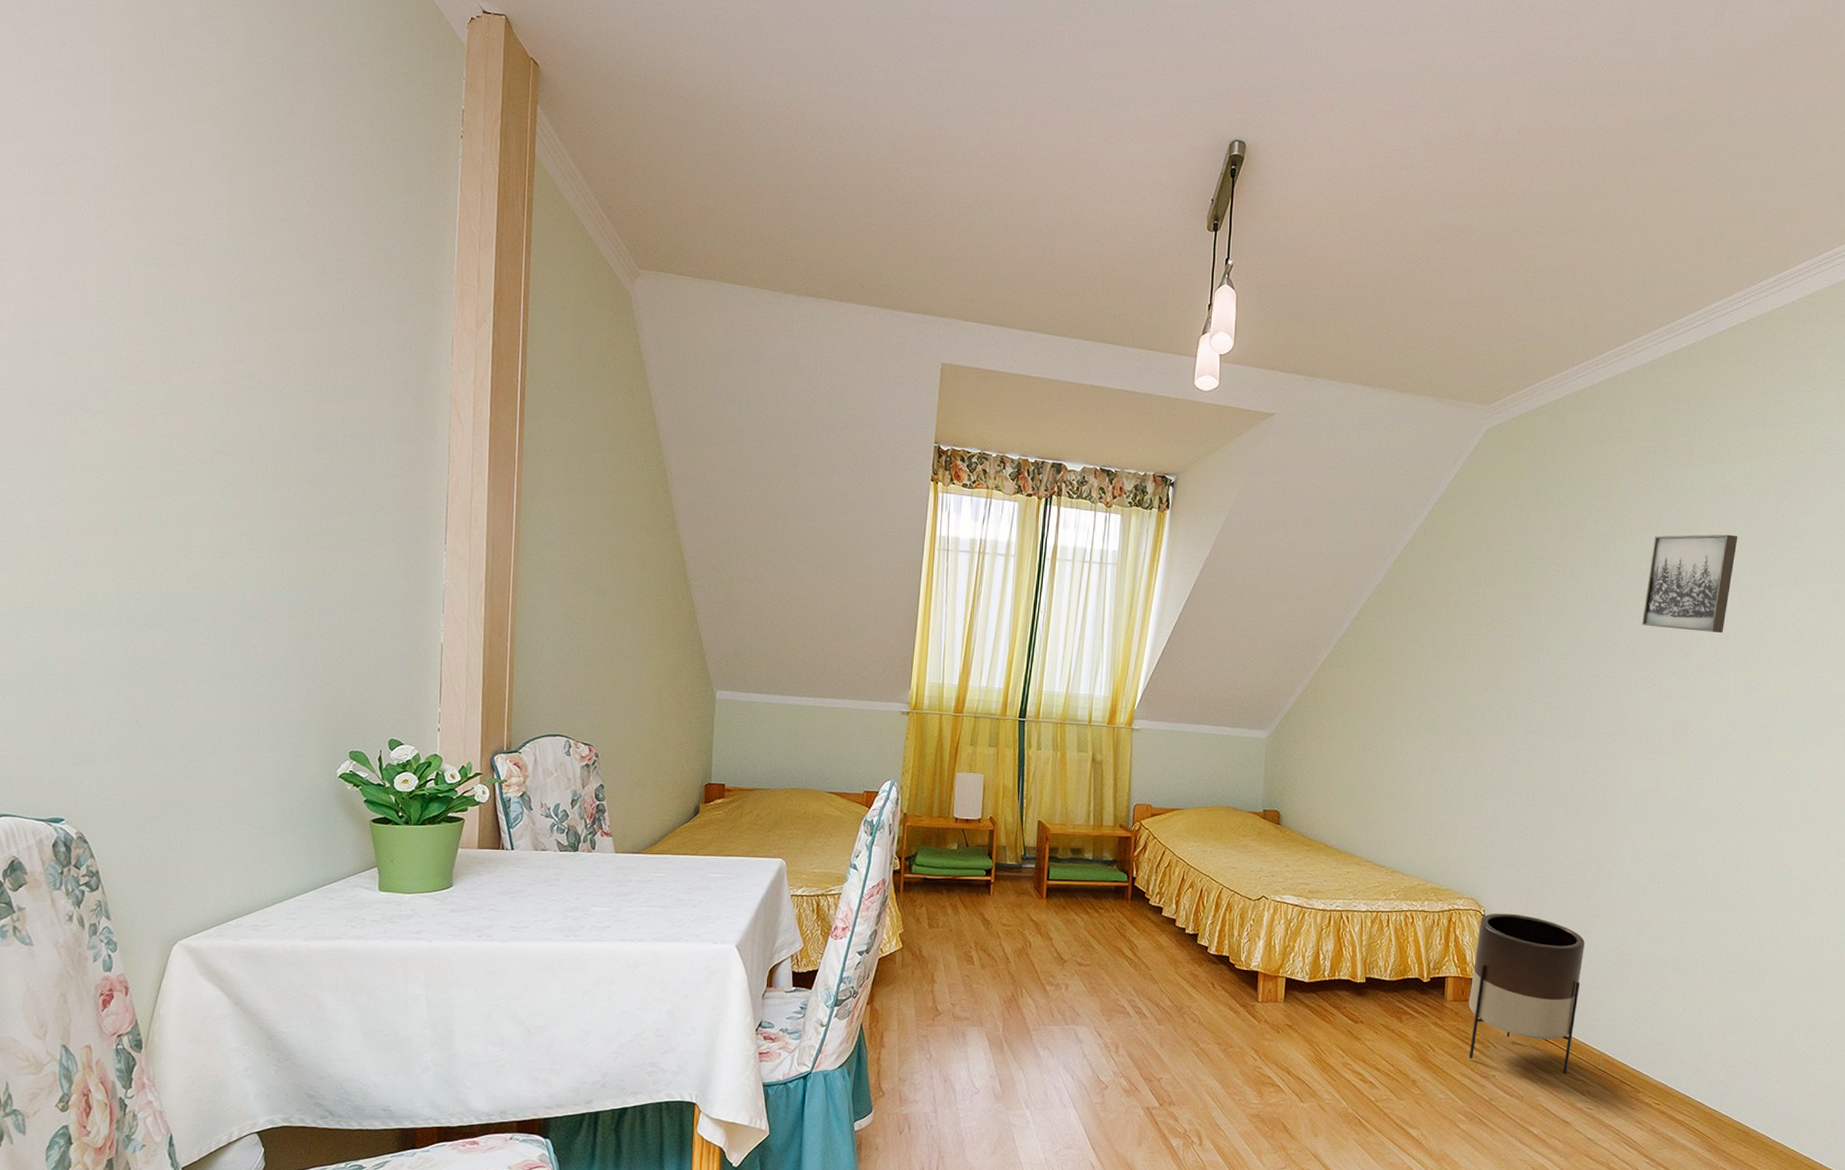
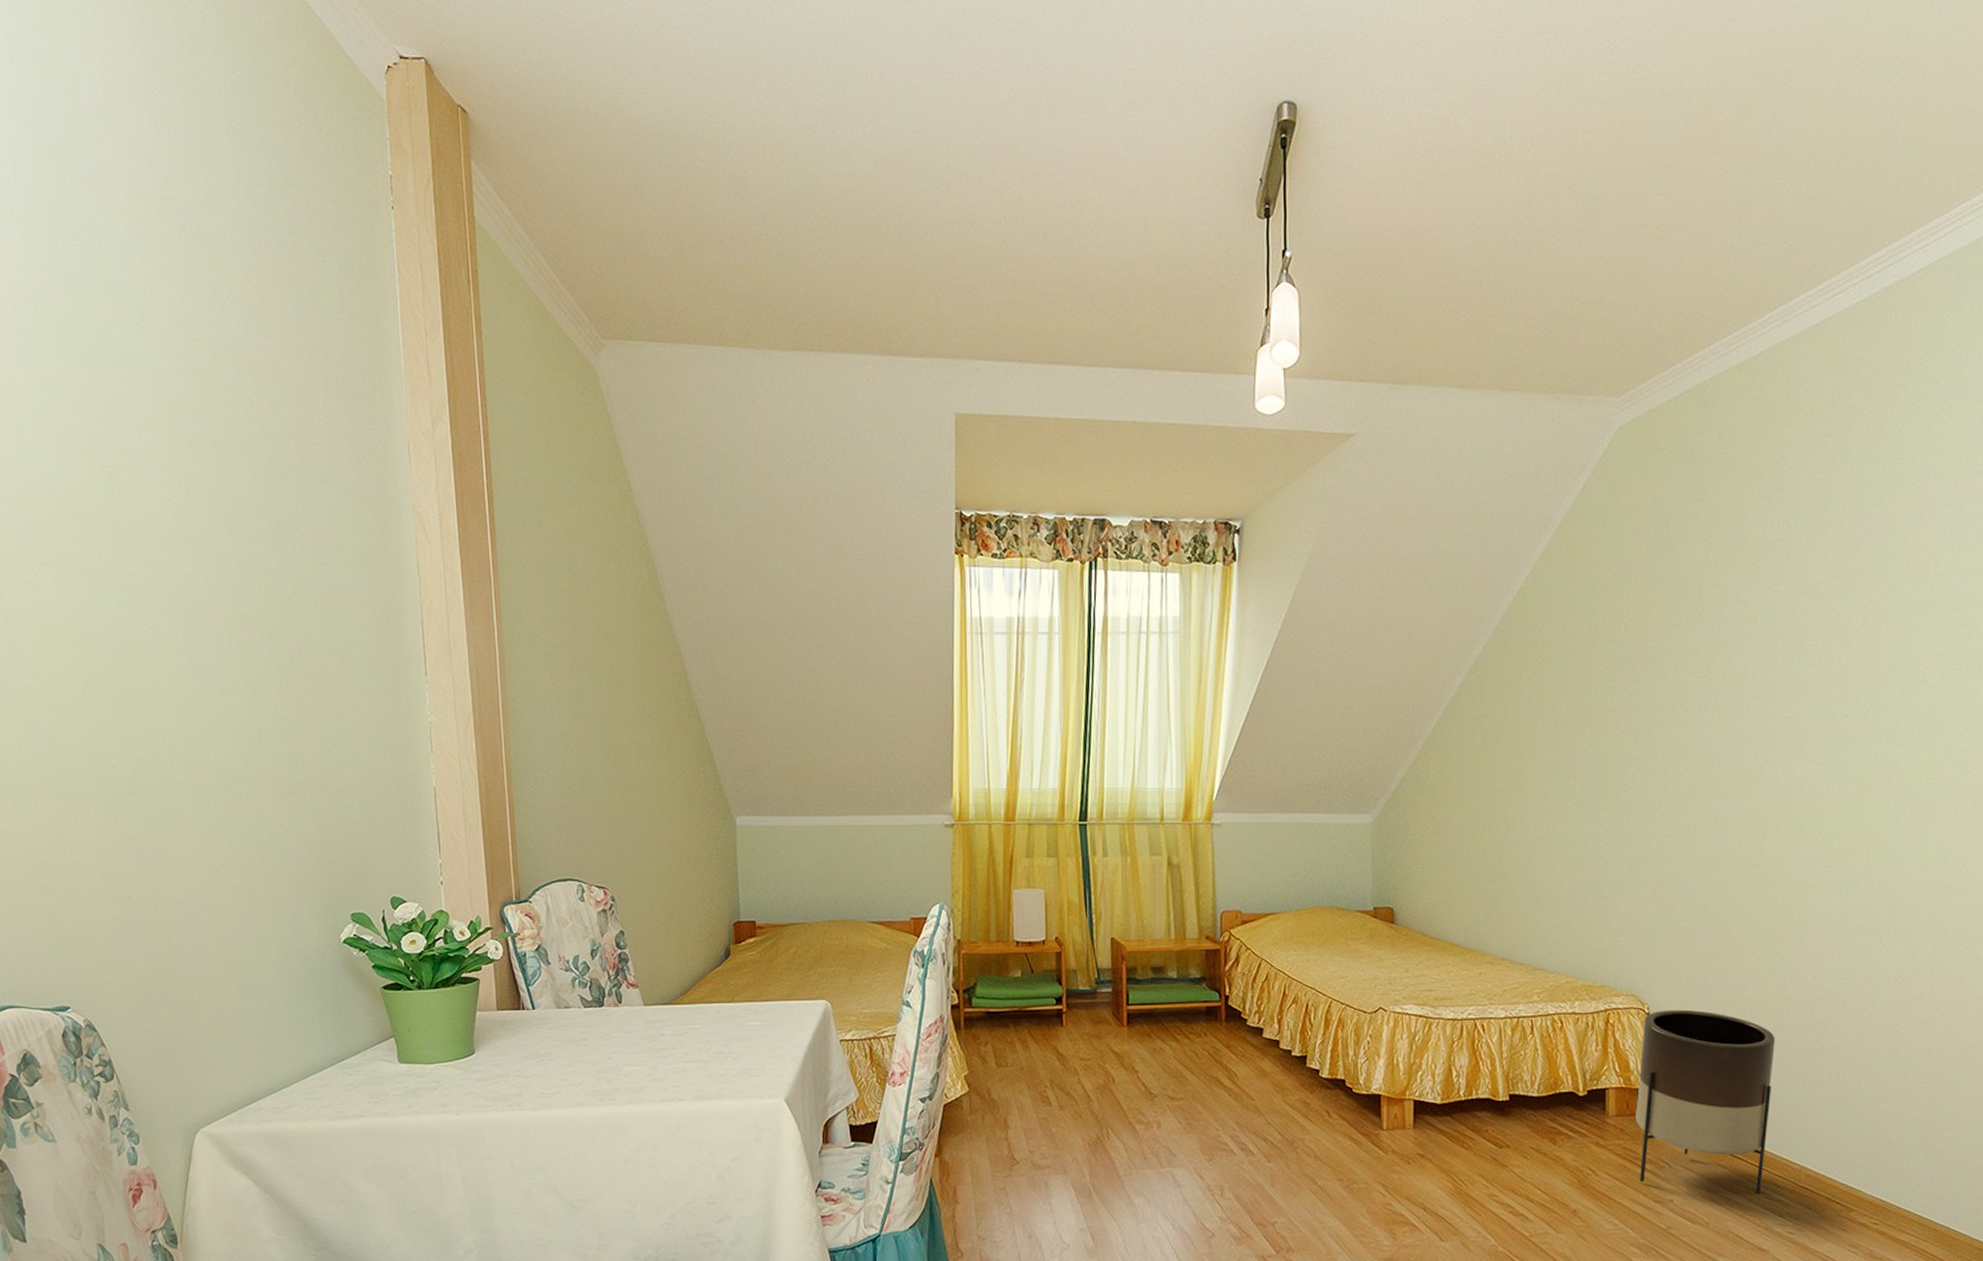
wall art: present [1641,534,1738,634] -> none [1827,528,1947,653]

